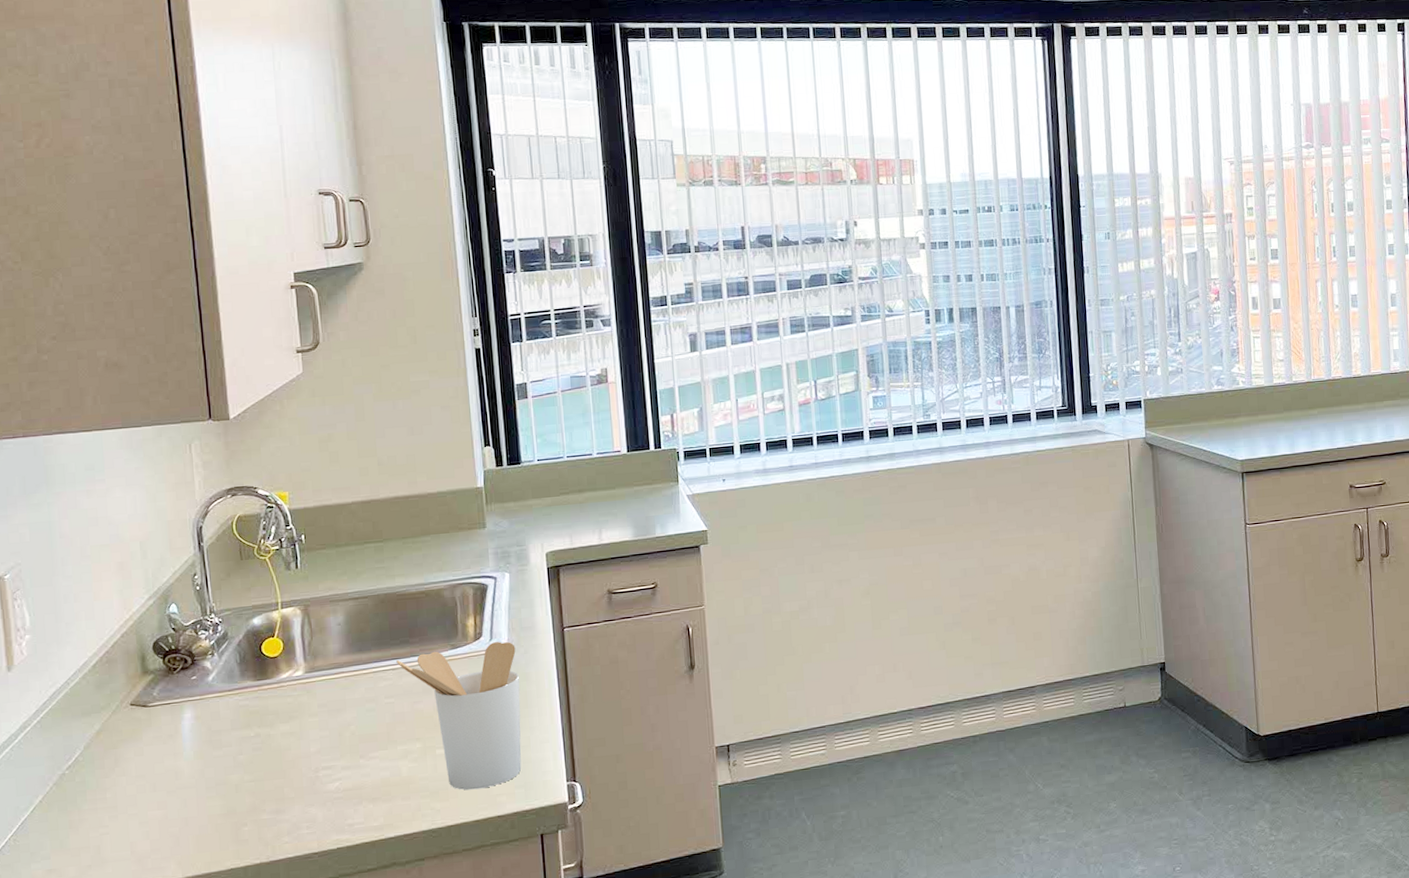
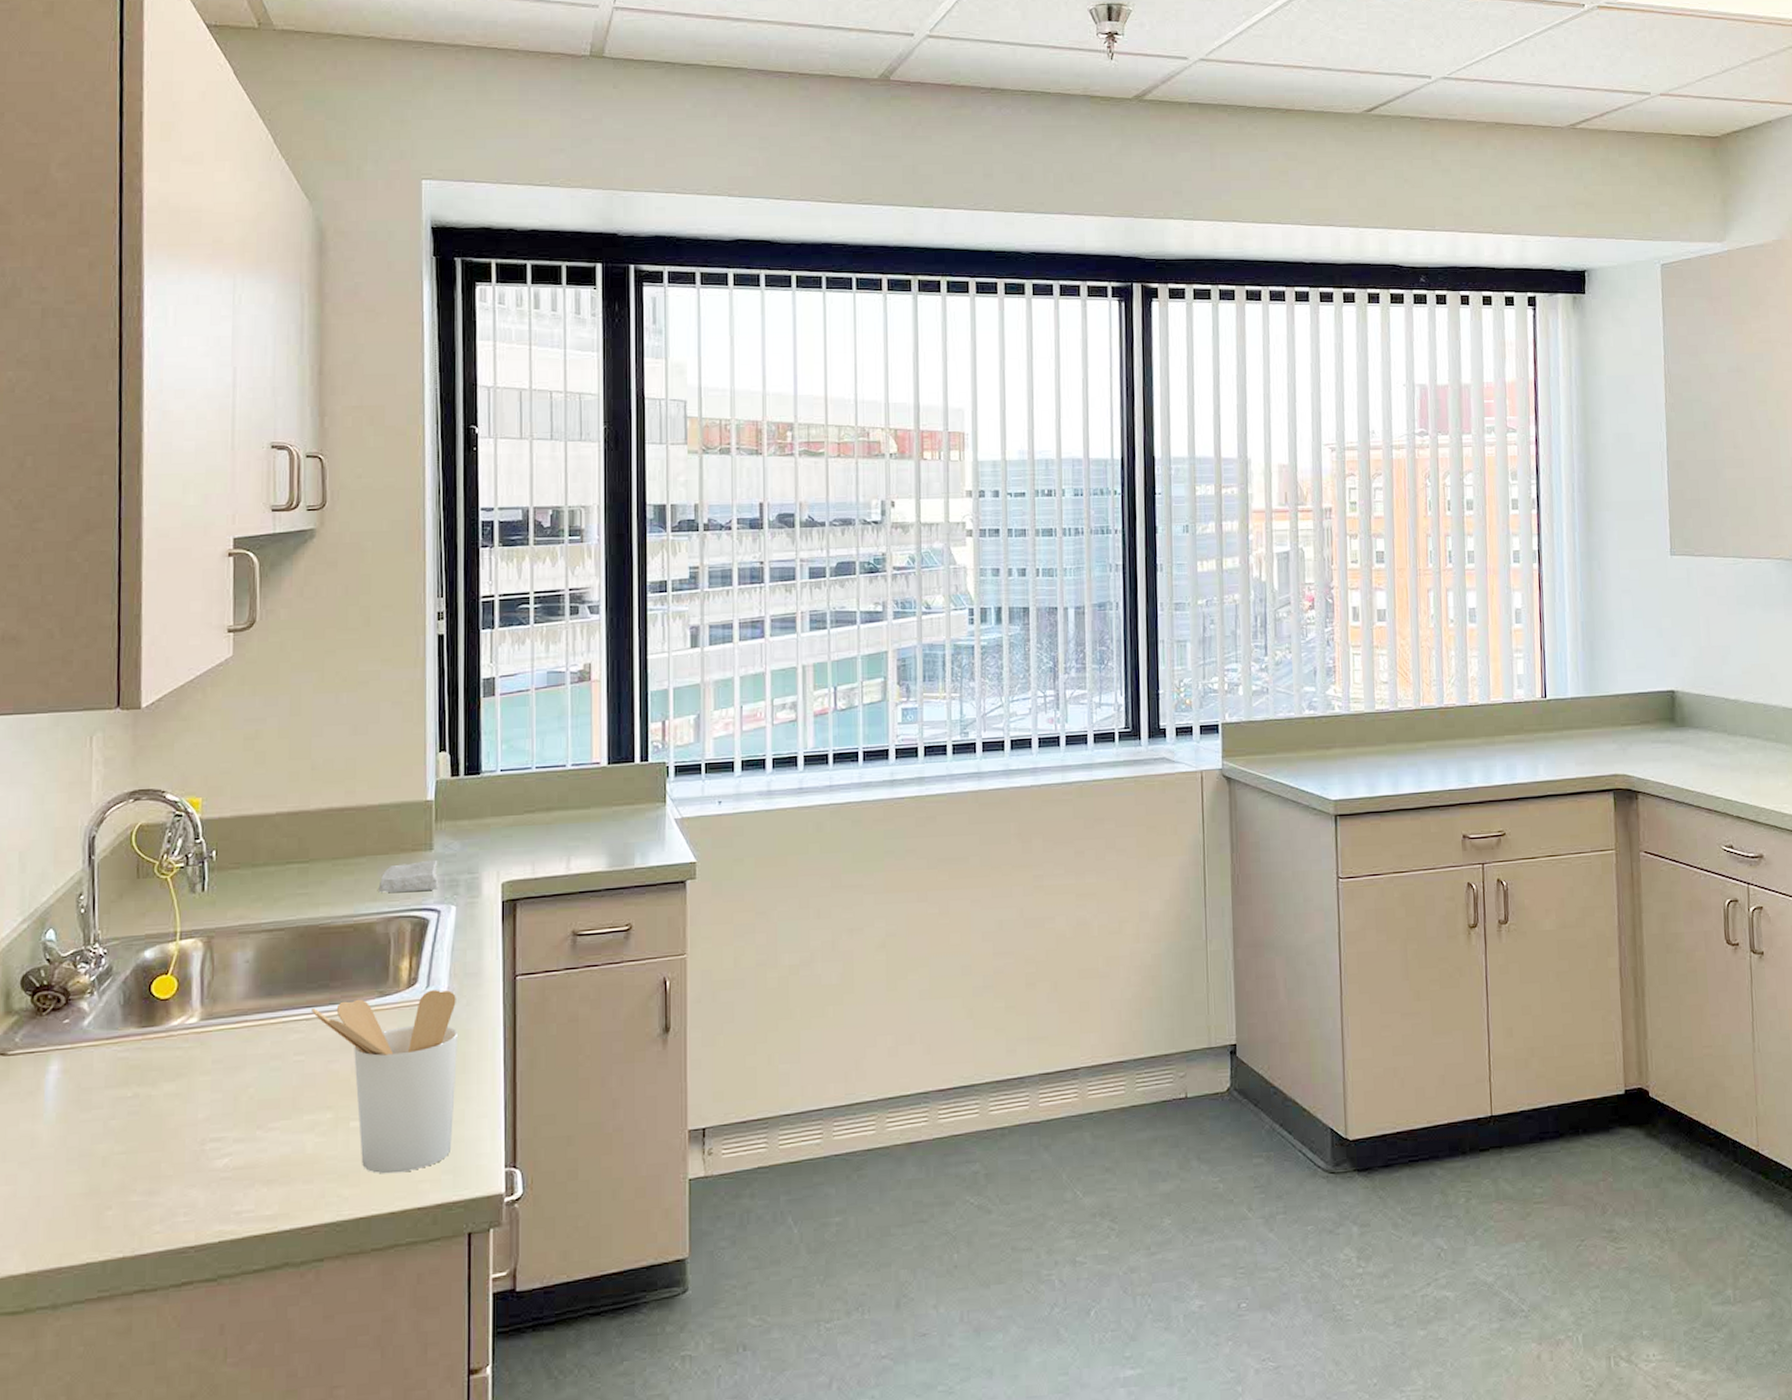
soap bar: none [443,535,493,565] -> present [378,859,438,893]

